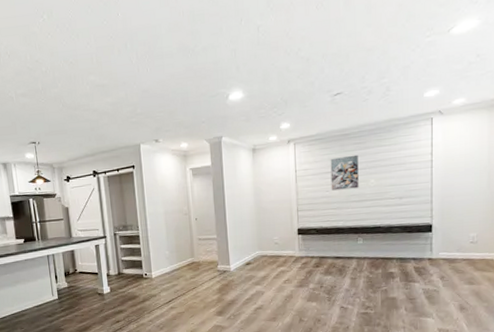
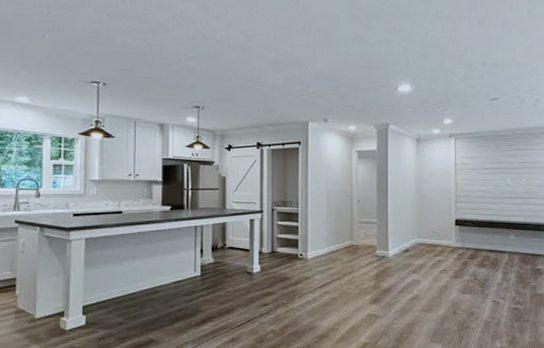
wall art: present [330,154,359,191] -> none [487,155,512,186]

